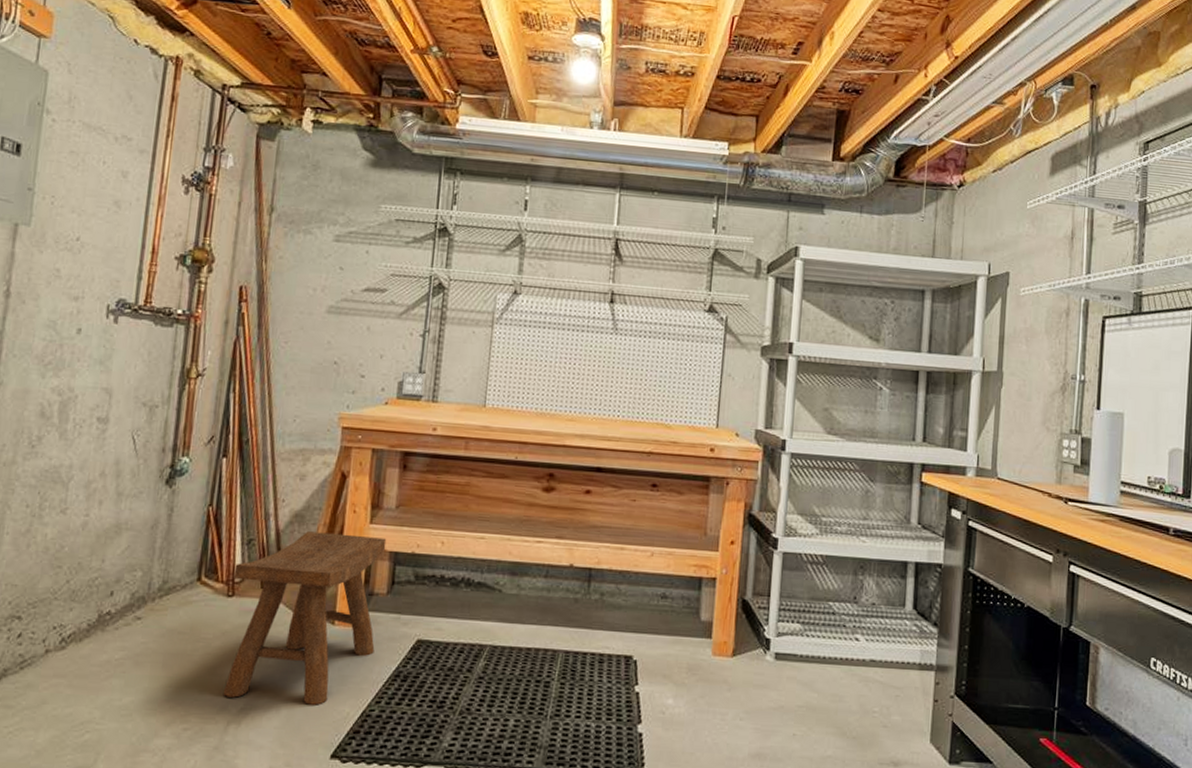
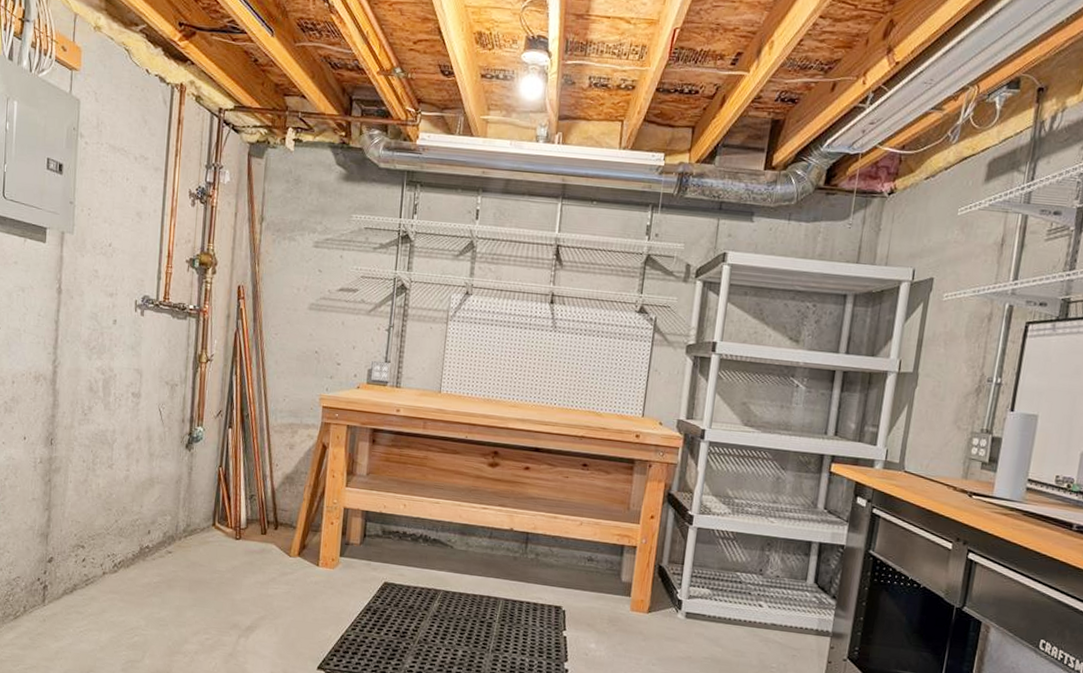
stool: present [223,531,387,705] -> none [234,491,360,628]

